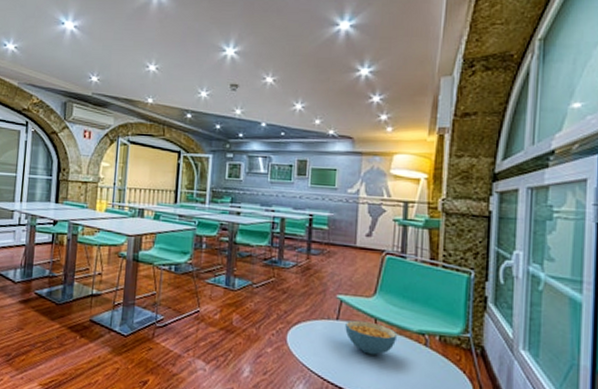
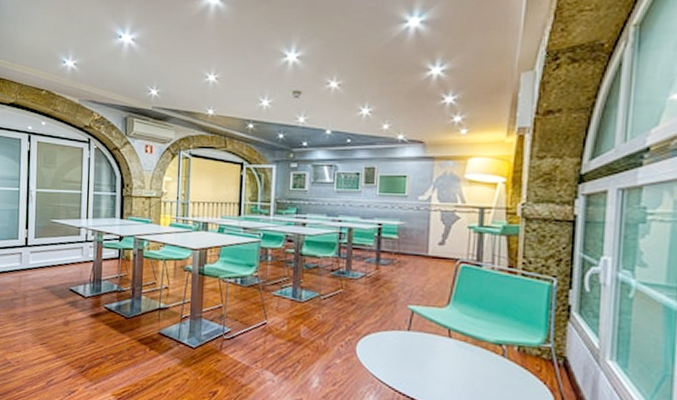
cereal bowl: present [345,320,398,355] -> none [417,330,473,366]

